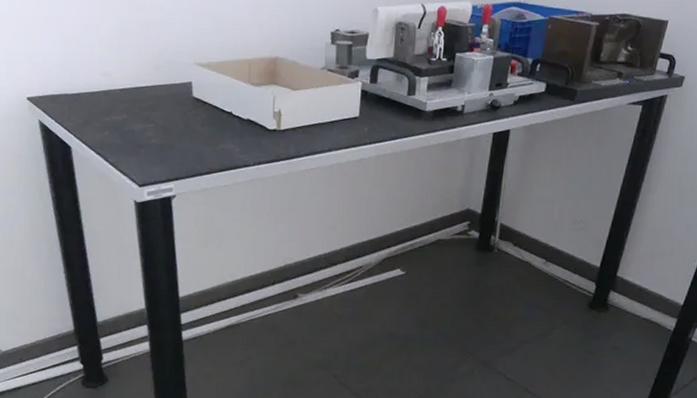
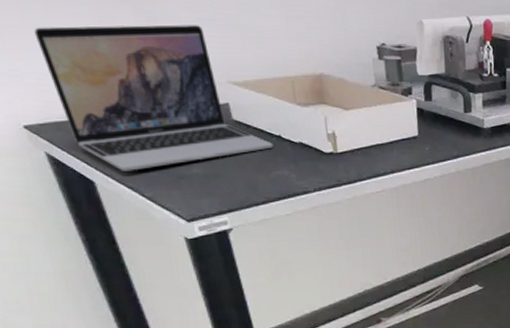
laptop: none [50,14,224,139] -> present [34,24,274,171]

